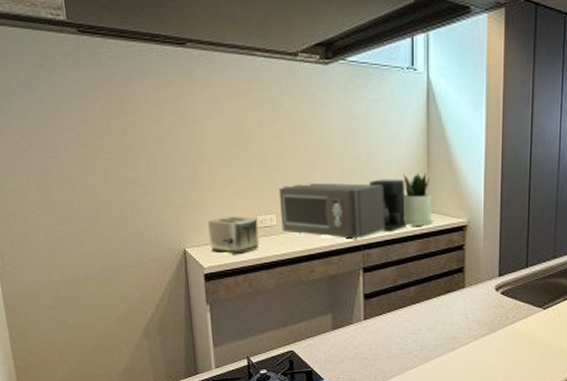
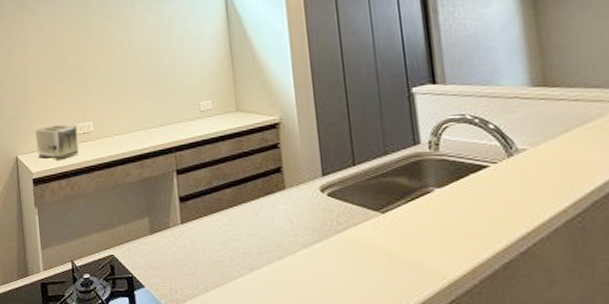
microwave: present [278,182,385,242] -> none [94,87,195,144]
coffee maker: present [369,179,407,233] -> none [176,80,217,134]
planter: present [403,173,434,226] -> none [209,73,245,126]

